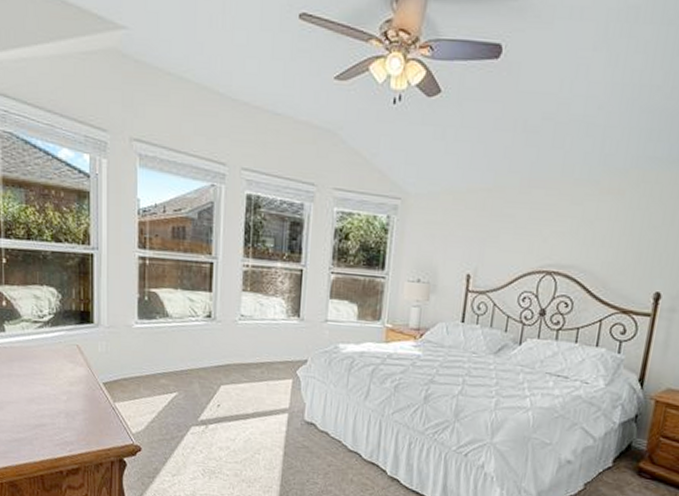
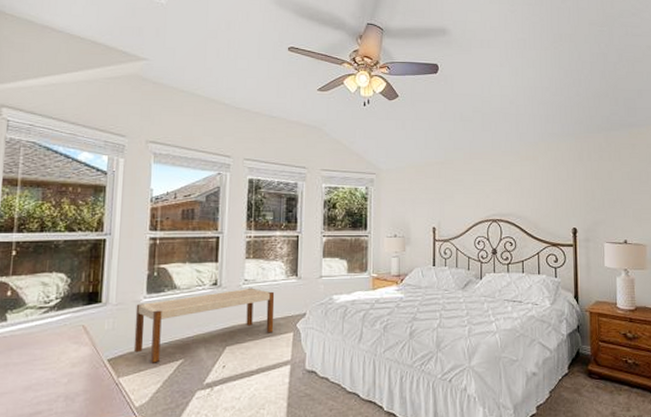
bench: none [128,324,274,393] -> present [133,287,275,363]

